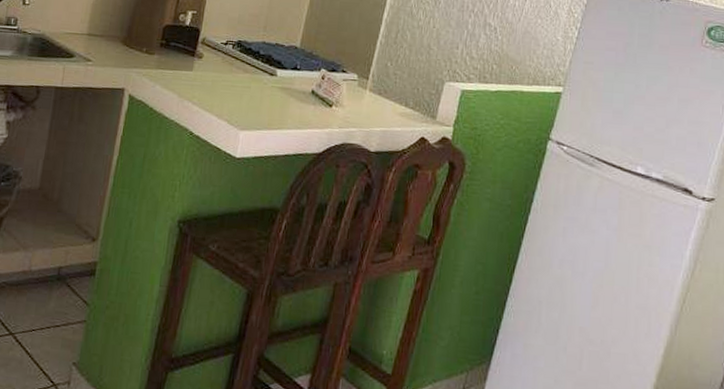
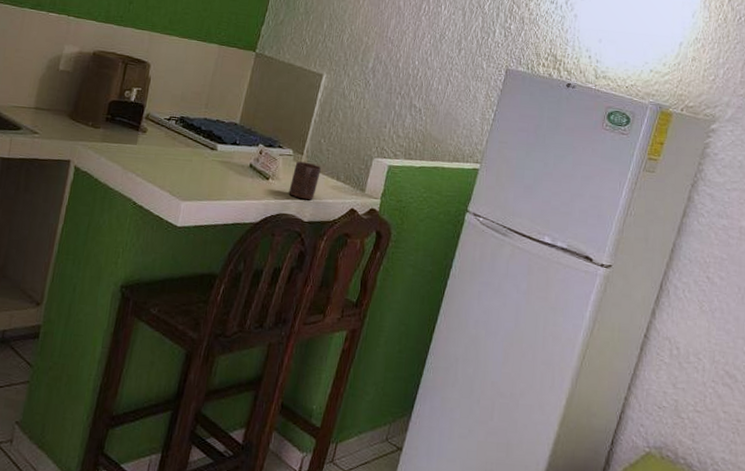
cup: none [353,86,388,129] -> present [288,161,321,200]

